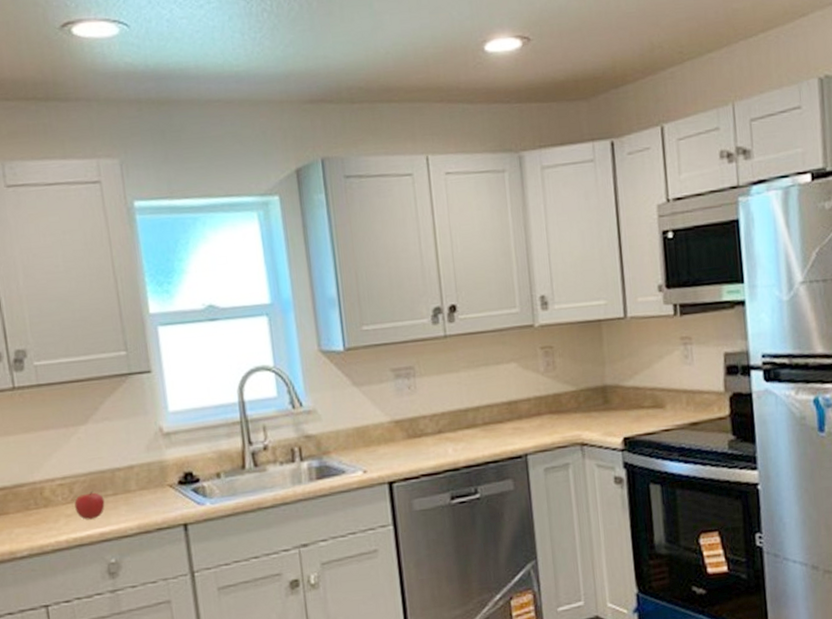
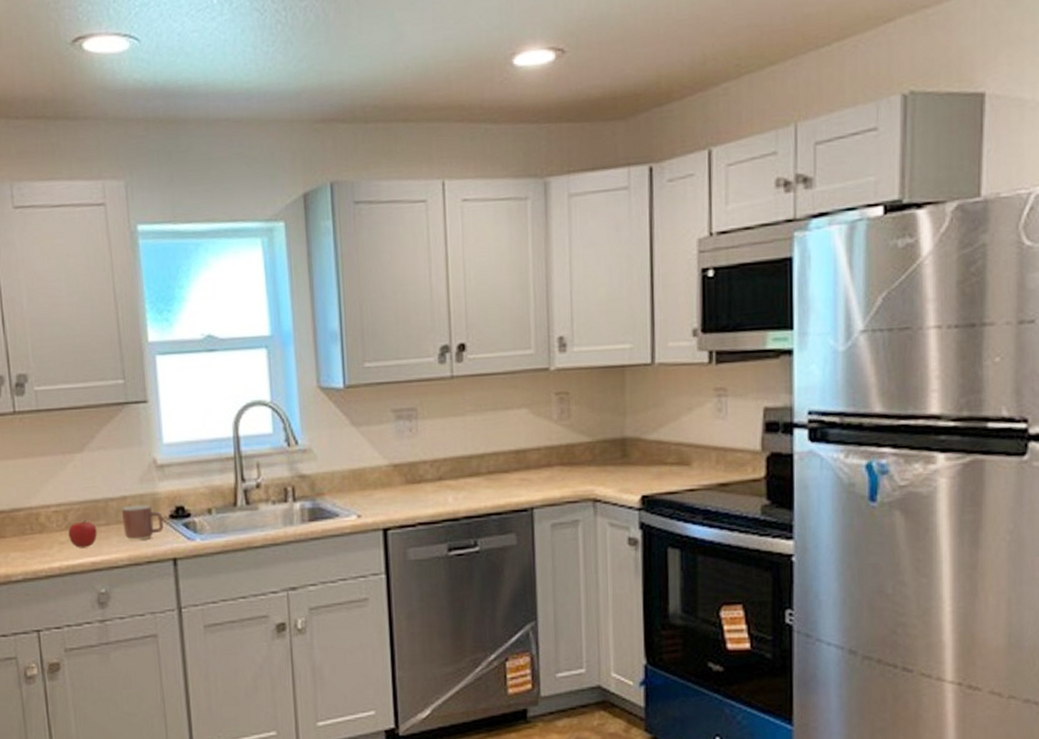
mug: none [128,472,173,510] -> present [121,504,164,541]

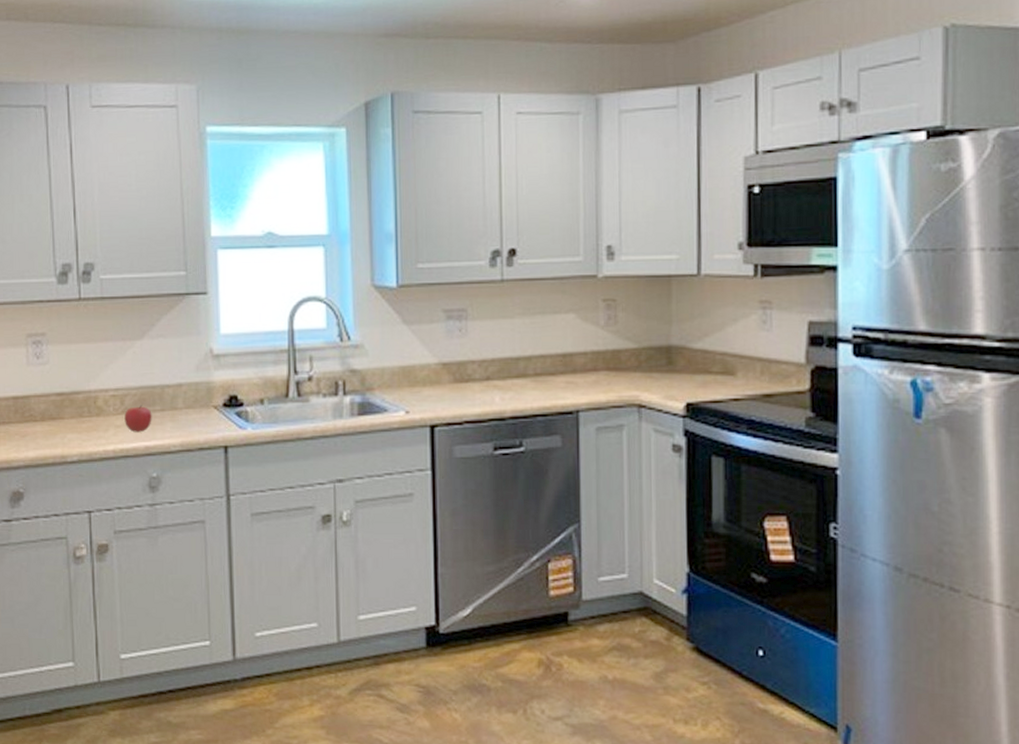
mug: present [121,504,164,541] -> none [176,391,216,428]

